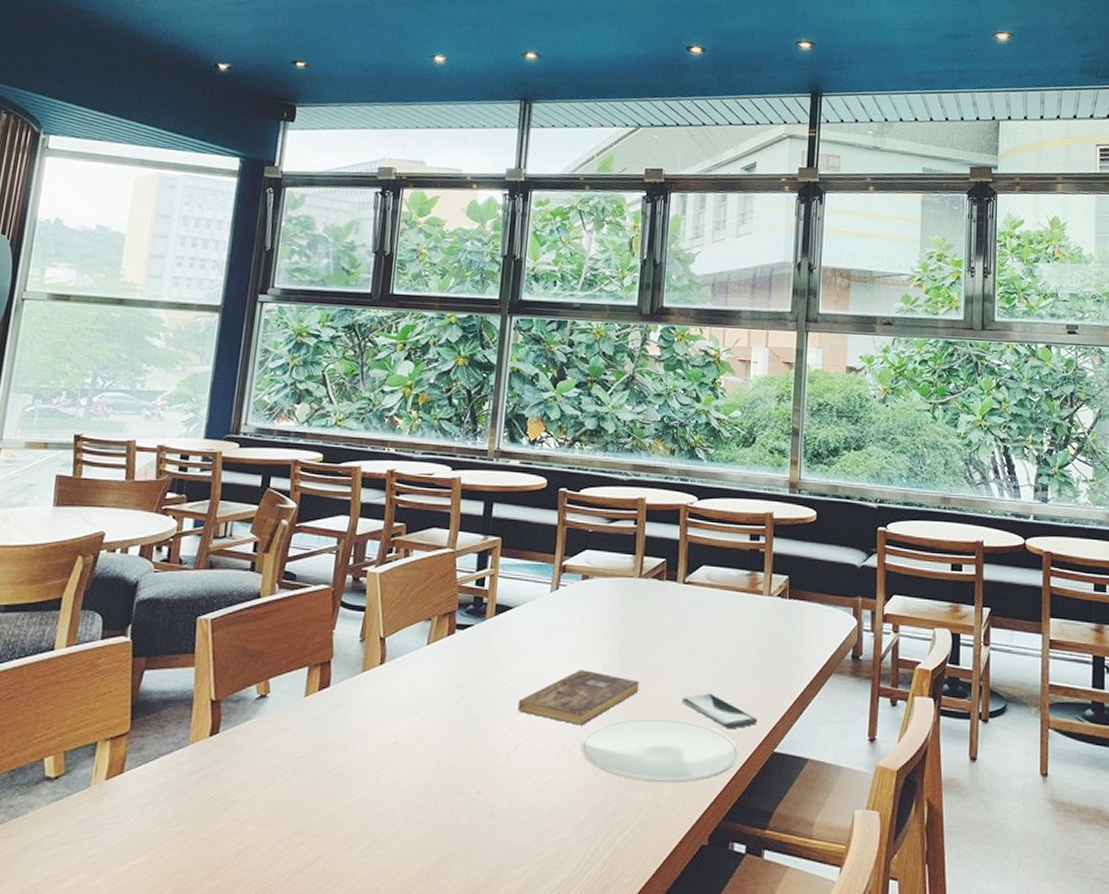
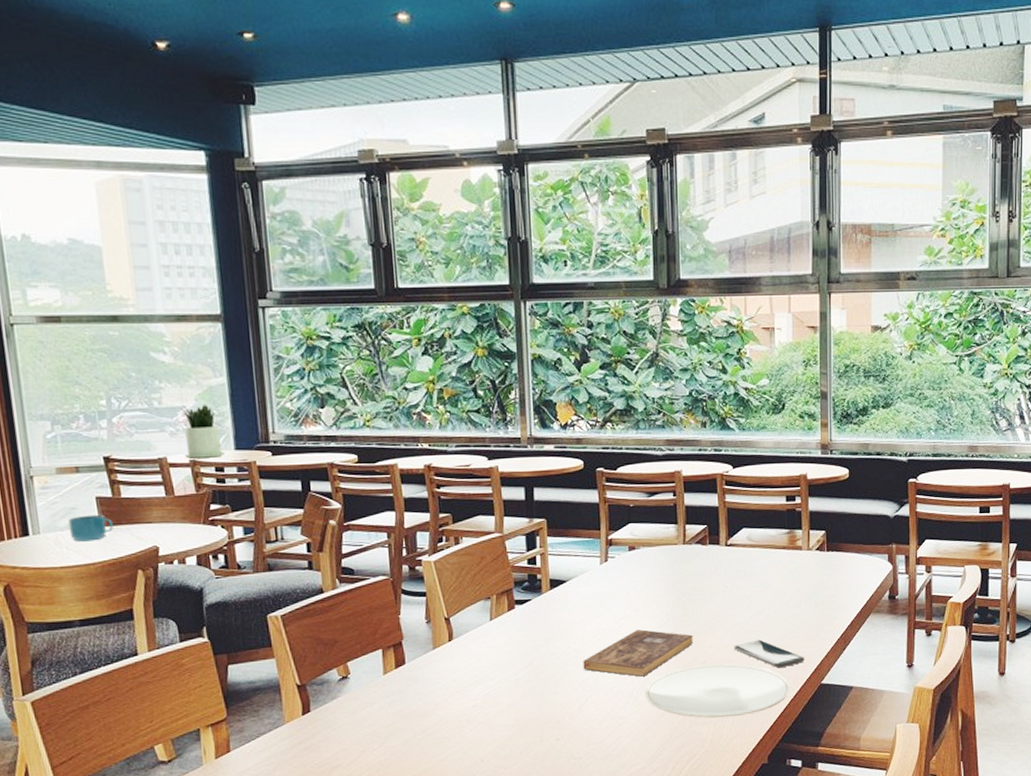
cup: none [20,493,66,521] -> present [68,514,113,542]
planter: none [154,390,195,445] -> present [181,404,226,459]

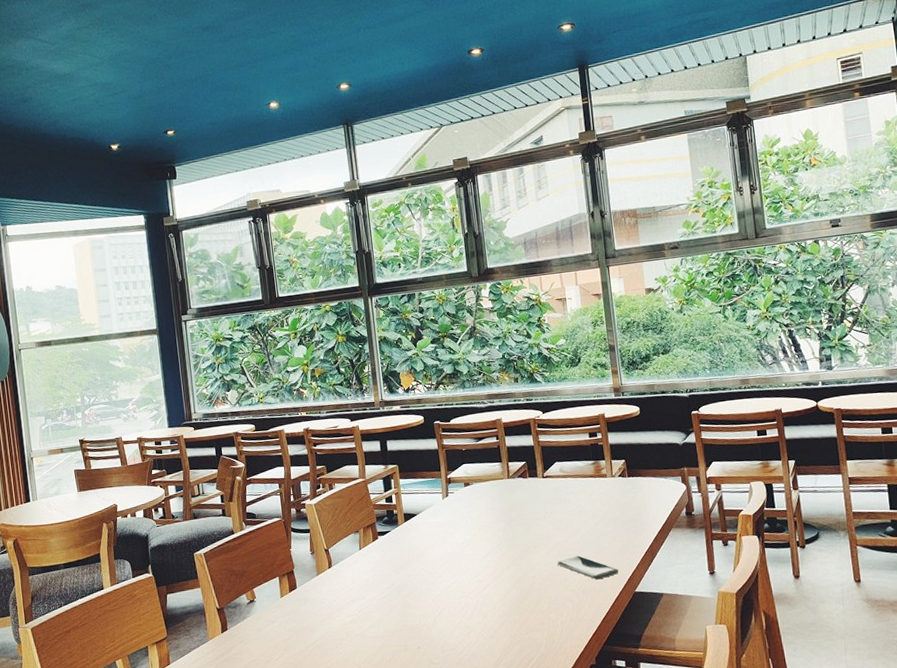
cup: present [68,514,113,542] -> none [56,482,86,504]
planter: present [181,404,226,459] -> none [131,395,162,437]
bible: present [583,629,694,677] -> none [434,551,523,592]
plate: present [645,664,790,719] -> none [487,577,609,626]

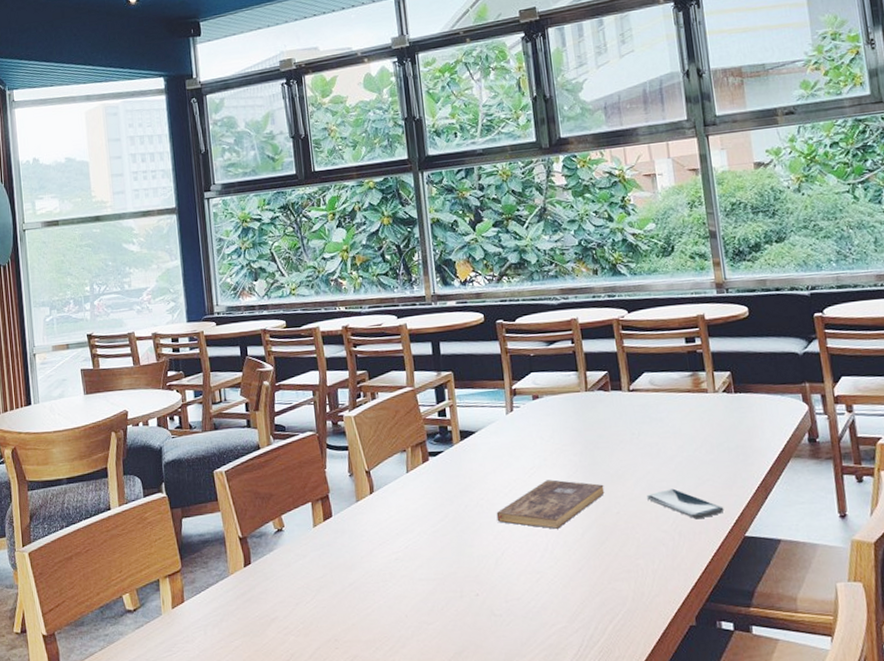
bible: none [434,551,523,592] -> present [496,479,605,529]

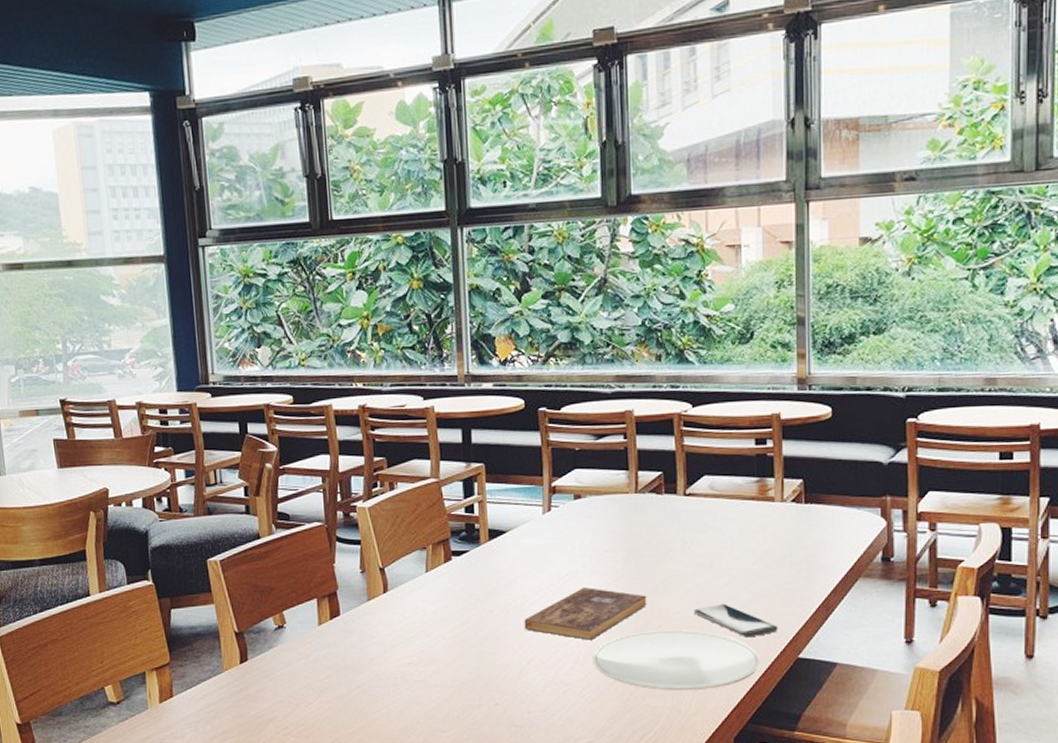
plate: none [560,515,712,574] -> present [593,630,761,691]

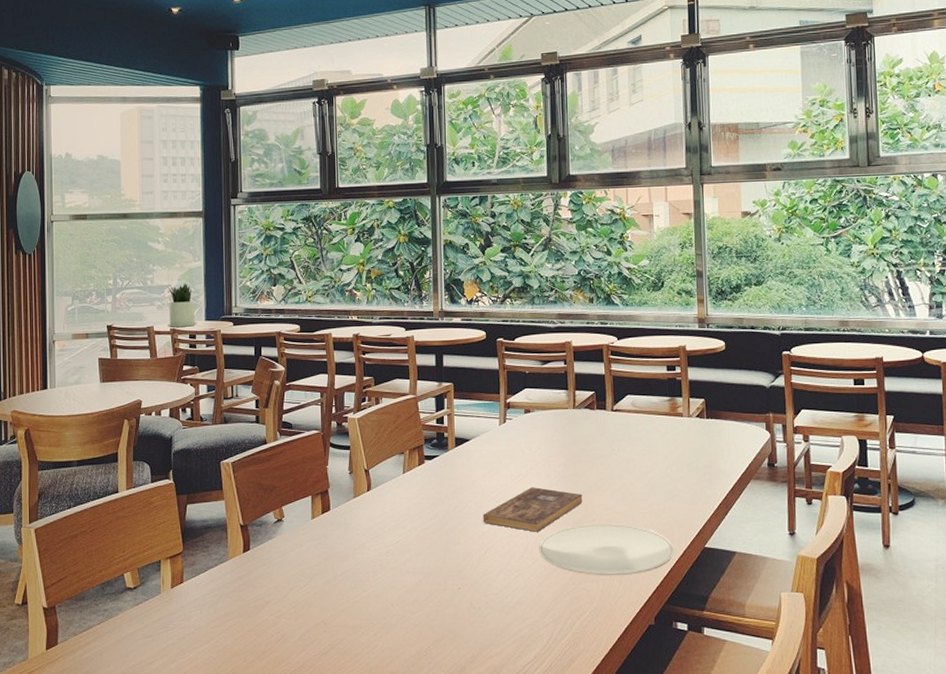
planter: none [129,345,169,401] -> present [167,283,198,327]
smartphone: present [694,603,779,638] -> none [621,501,689,530]

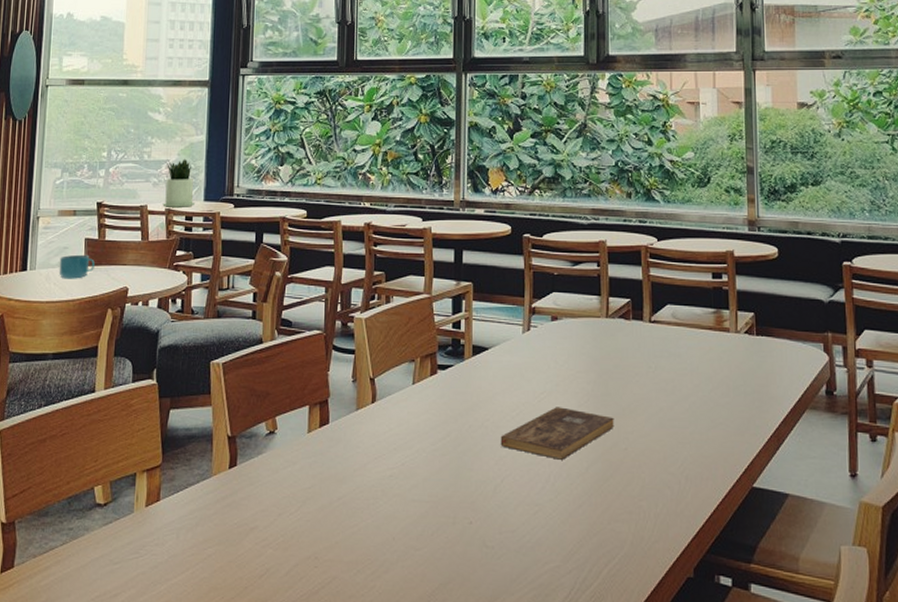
cup: none [76,372,109,395] -> present [59,254,95,279]
plate: present [539,523,675,576] -> none [563,453,719,517]

